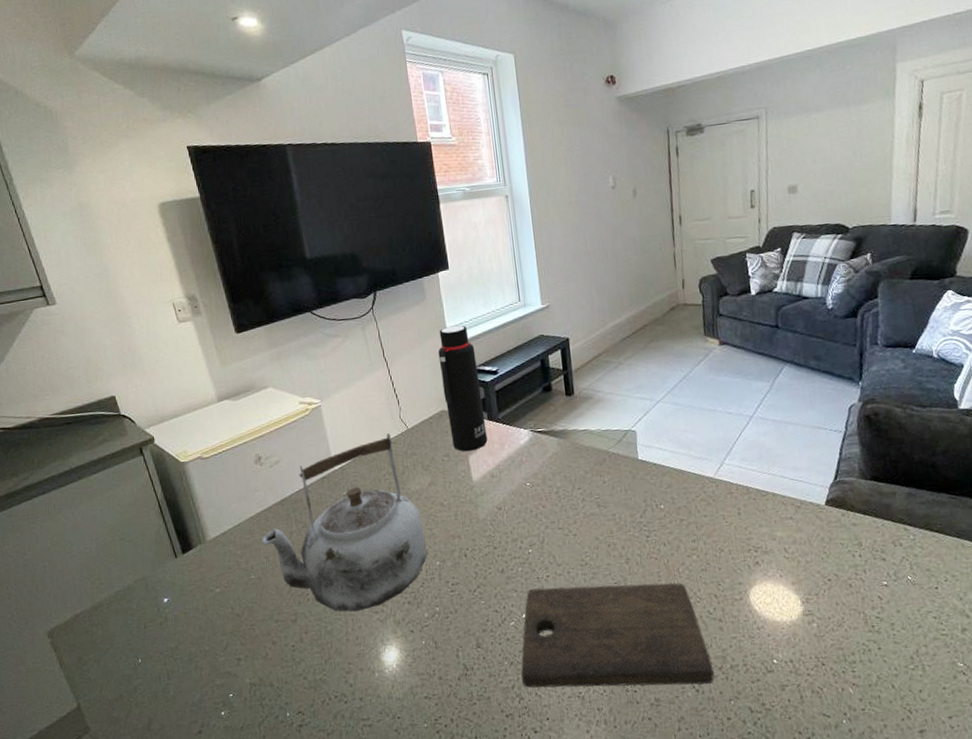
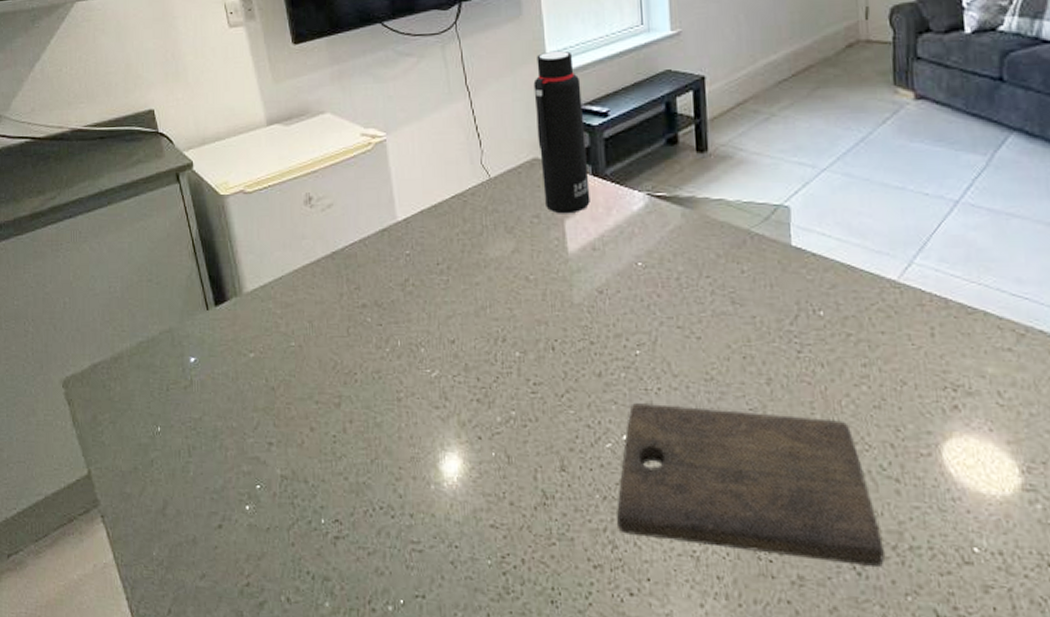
kettle: present [261,433,427,612] -> none [305,182,504,404]

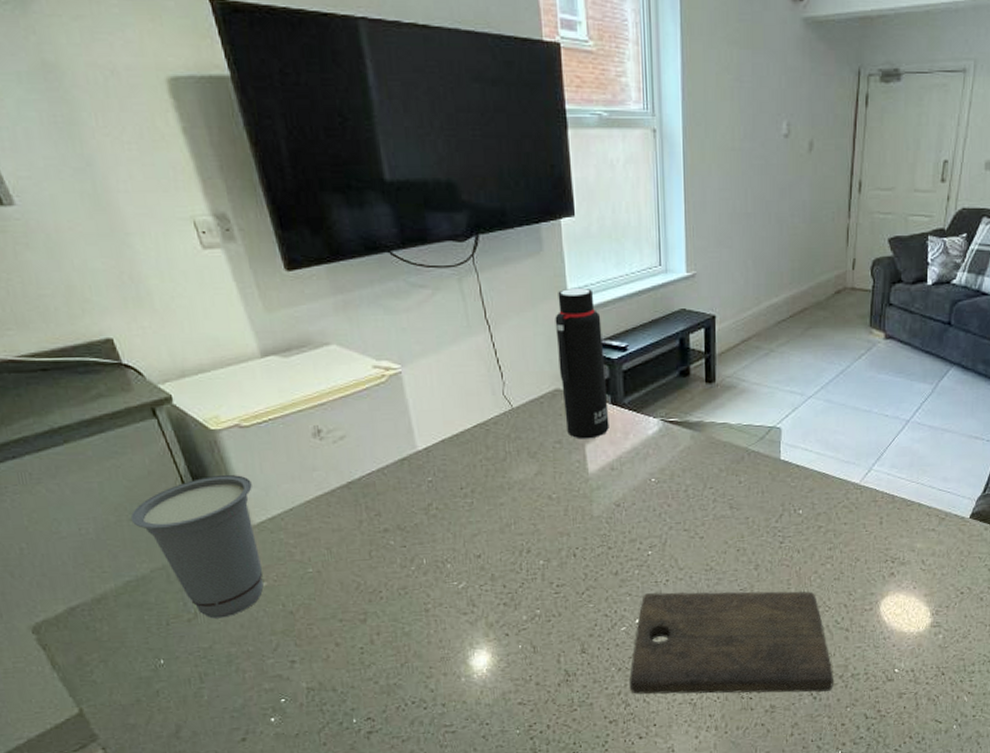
cup: none [149,239,252,388] -> present [130,474,264,619]

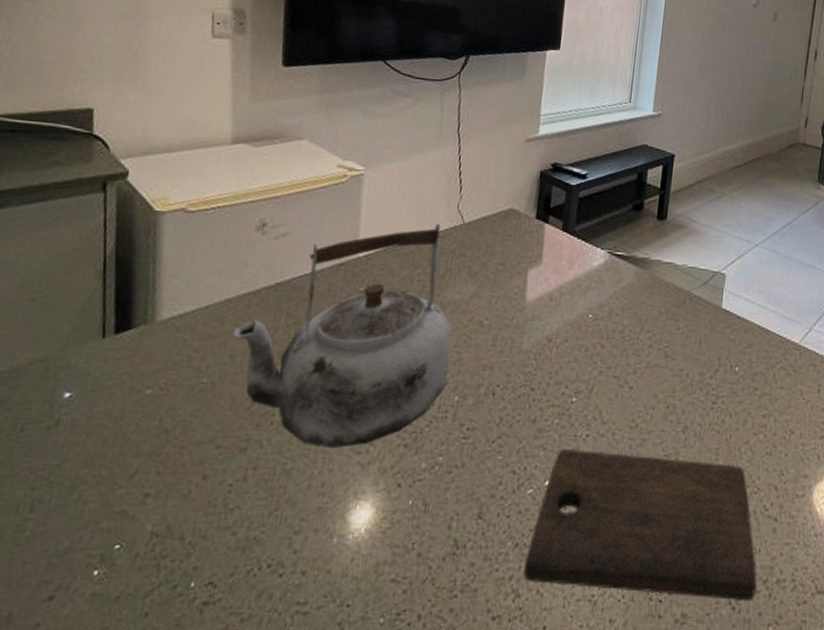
cup: present [130,474,264,619] -> none [32,260,177,429]
kettle: none [321,412,529,613] -> present [231,224,452,449]
water bottle: present [555,287,609,439] -> none [513,113,567,264]

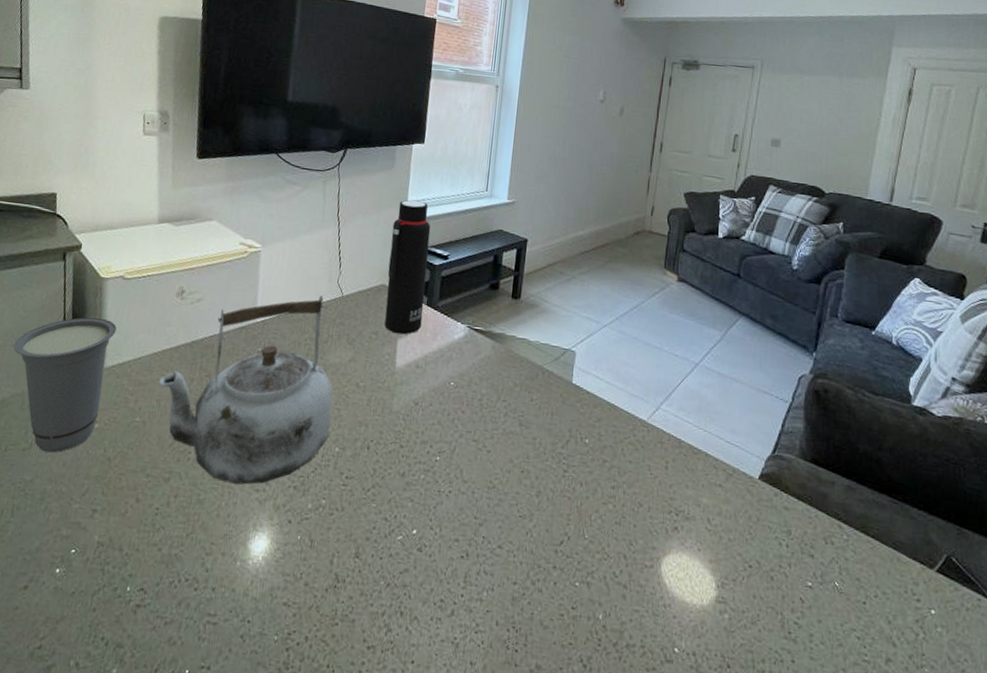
cup: none [32,260,177,429] -> present [13,317,117,453]
water bottle: none [513,113,567,264] -> present [384,200,431,335]
cutting board: present [524,449,757,600] -> none [395,502,607,661]

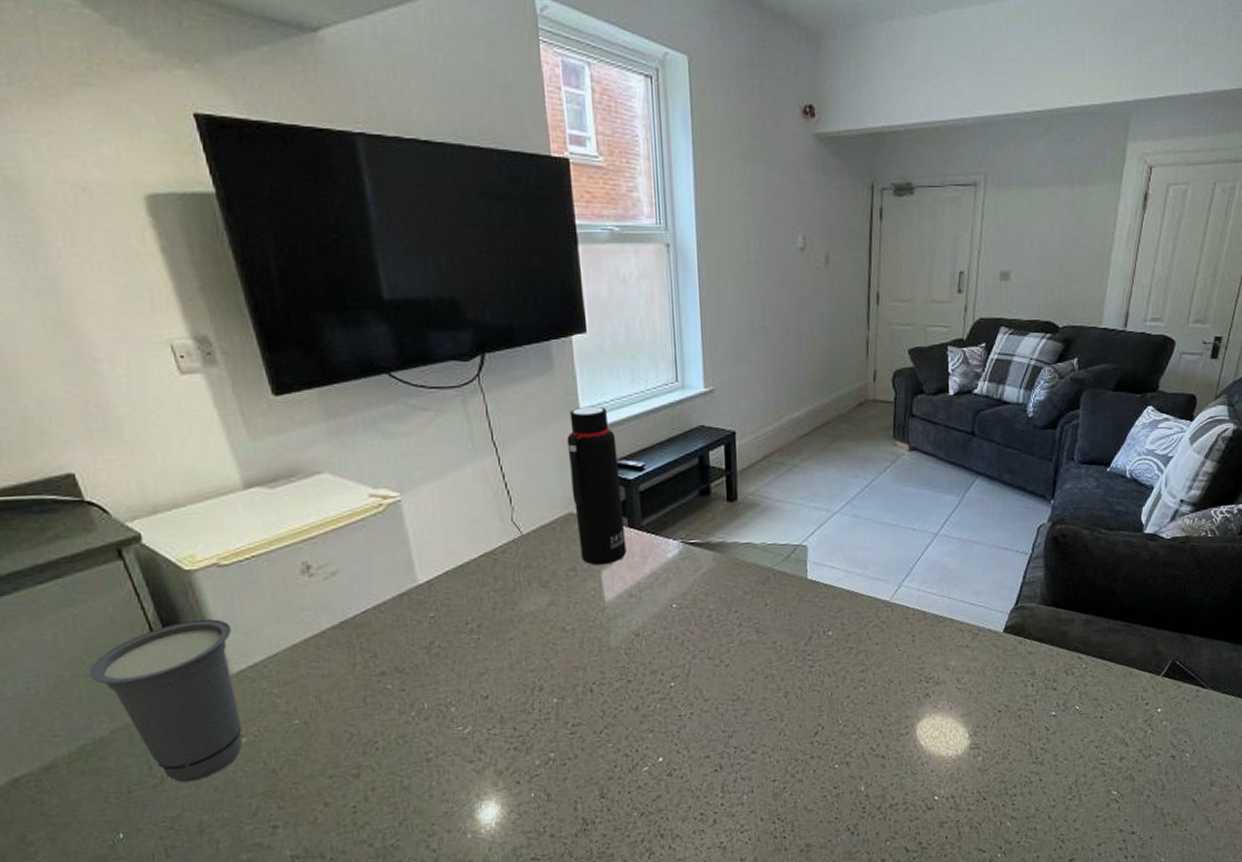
kettle: present [157,296,333,485] -> none [309,540,541,762]

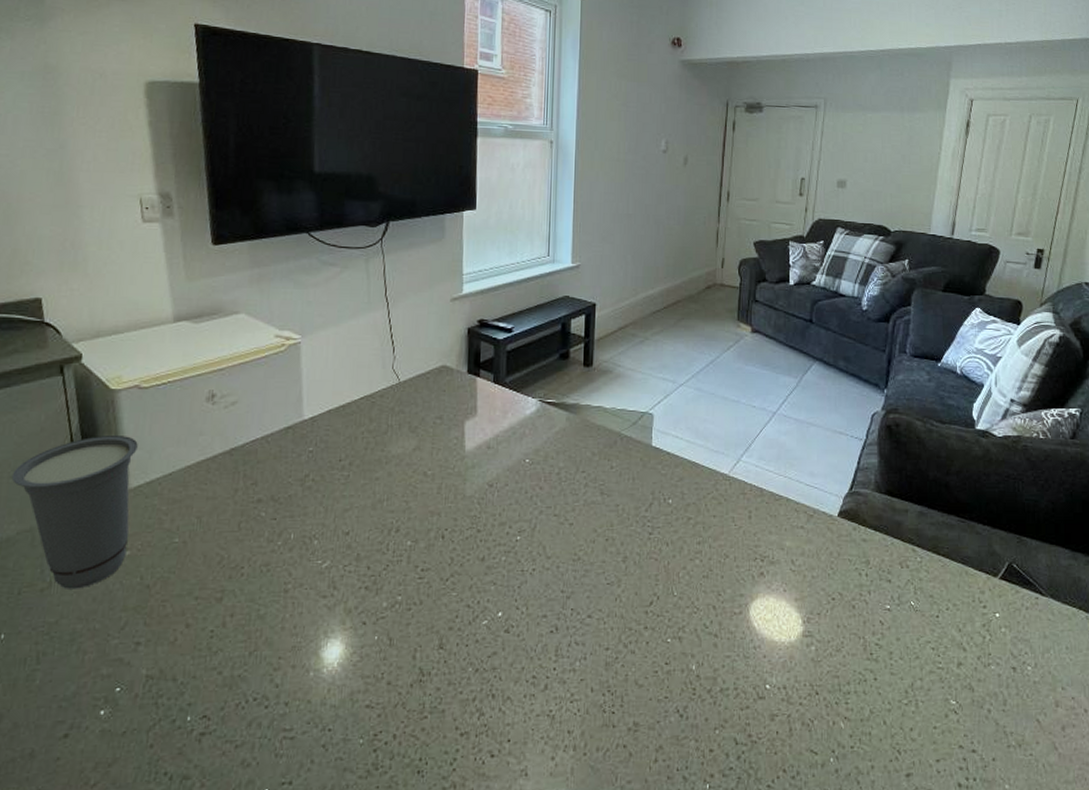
water bottle: present [567,406,627,566] -> none [447,272,491,416]

